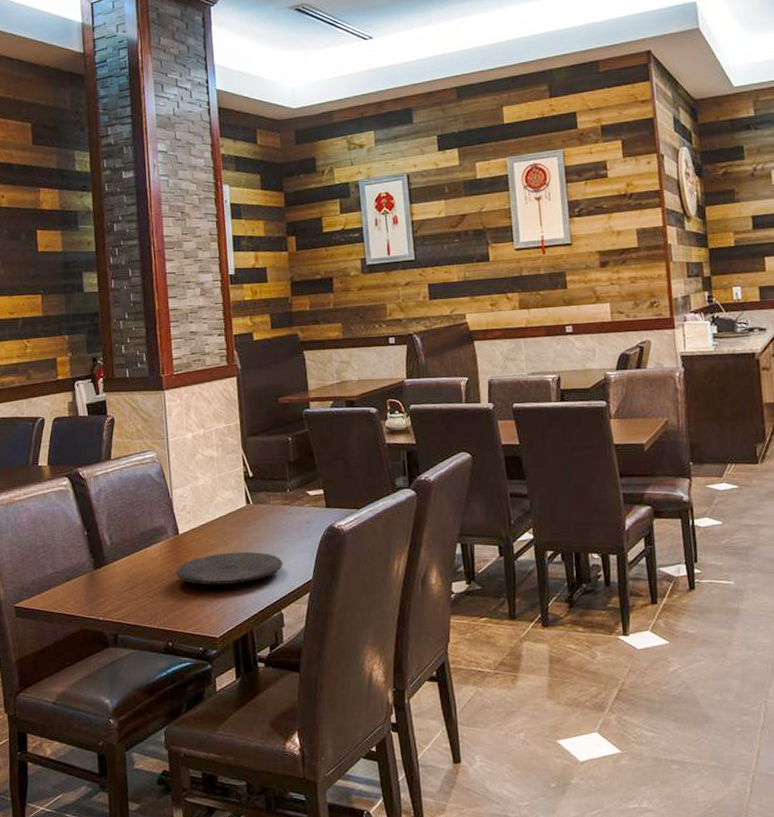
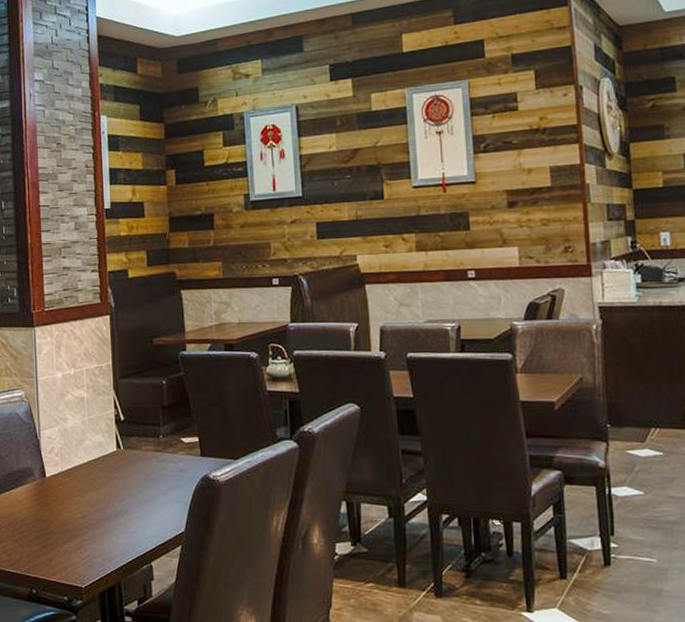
plate: present [176,551,283,585] -> none [42,499,154,533]

